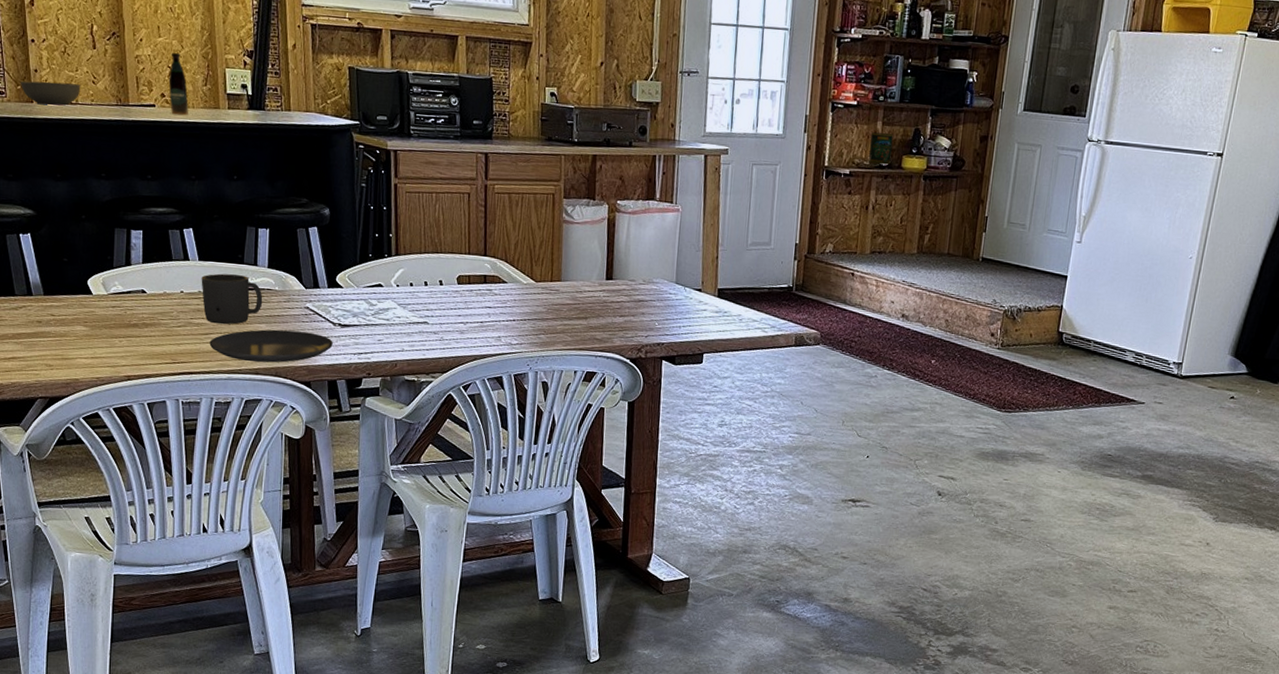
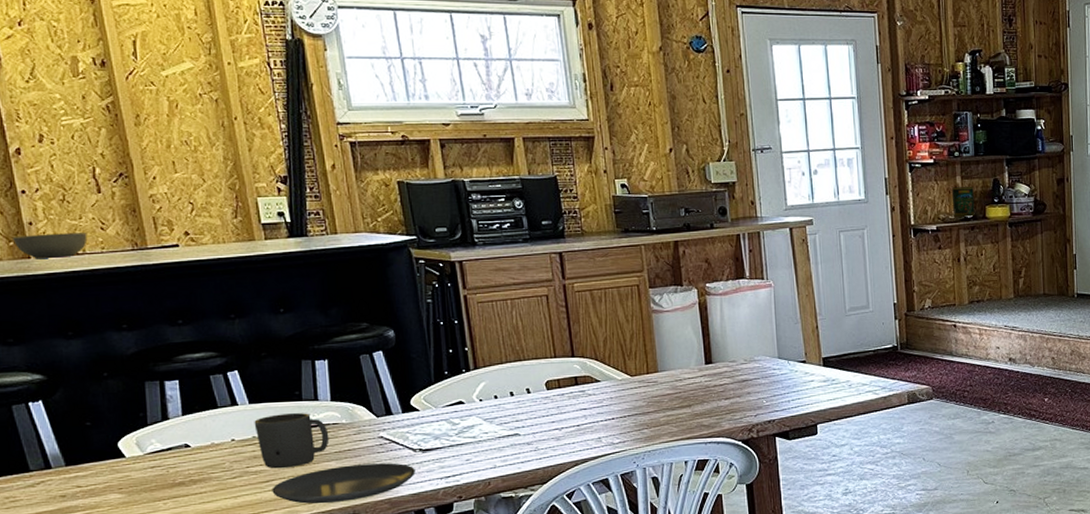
bottle: present [168,53,189,116] -> none [191,188,219,253]

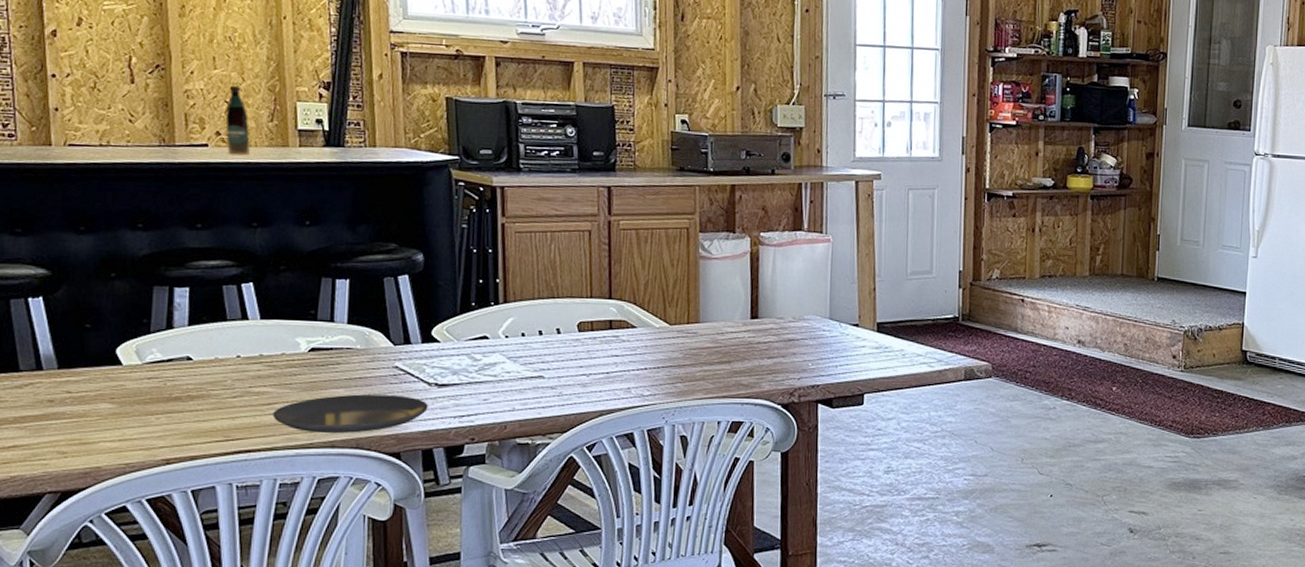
bowl: present [11,233,88,260] -> none [34,121,114,148]
bottle: none [191,188,219,253] -> present [225,86,250,156]
mug: present [254,413,329,469] -> none [263,333,341,392]
can: present [952,187,975,217] -> none [1032,152,1056,185]

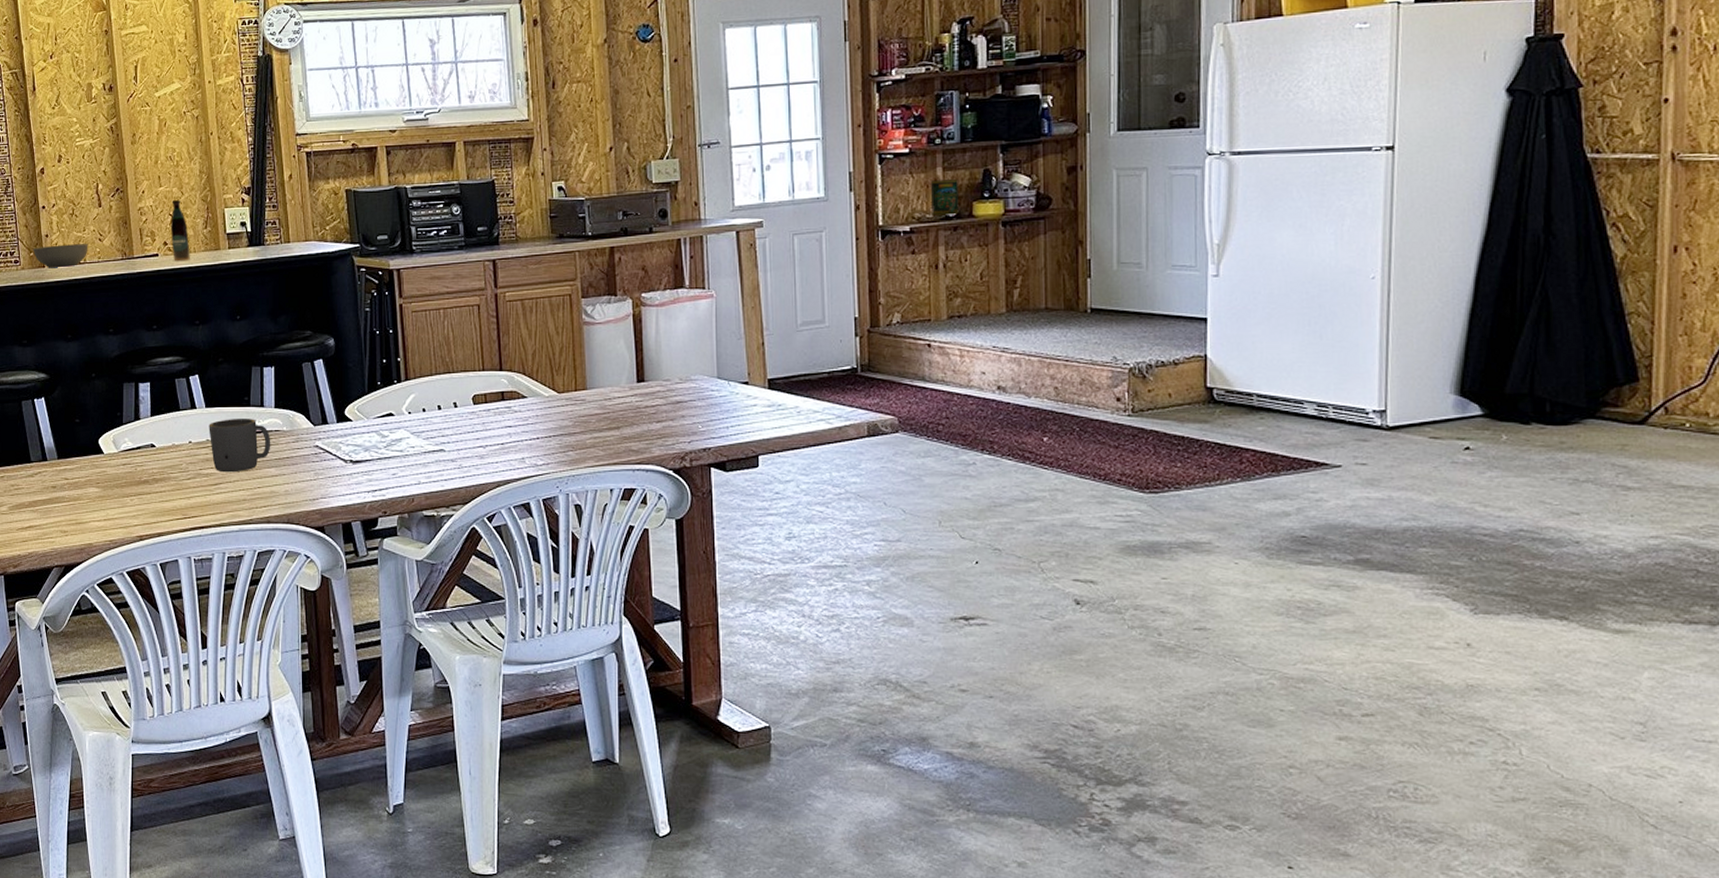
bowl: none [34,121,114,148] -> present [32,244,88,269]
mug: none [263,333,341,392] -> present [209,419,271,473]
plate: present [272,394,428,434] -> none [219,473,345,510]
can: none [1032,152,1056,185] -> present [931,179,959,216]

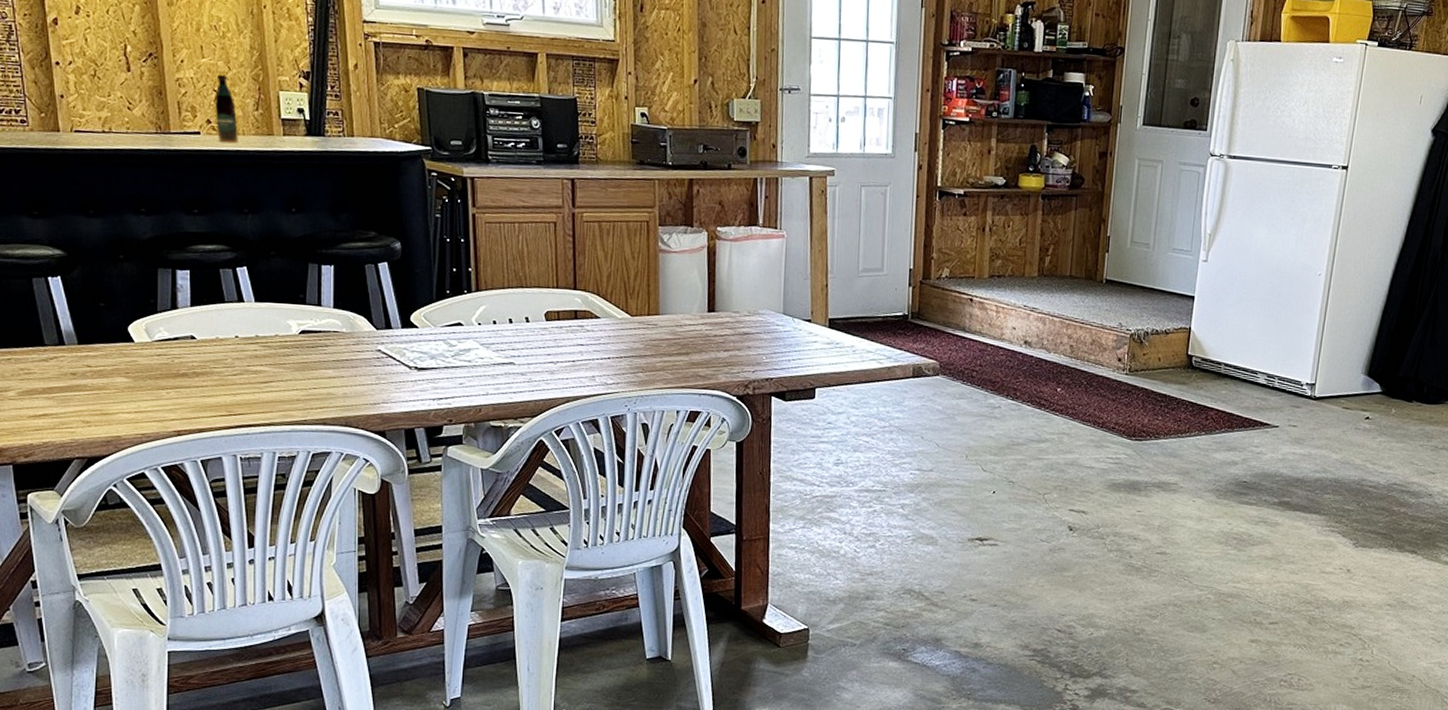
bowl: present [32,244,88,269] -> none [43,107,114,135]
mug: present [209,419,271,473] -> none [258,315,329,372]
can: present [931,179,959,216] -> none [984,150,1009,184]

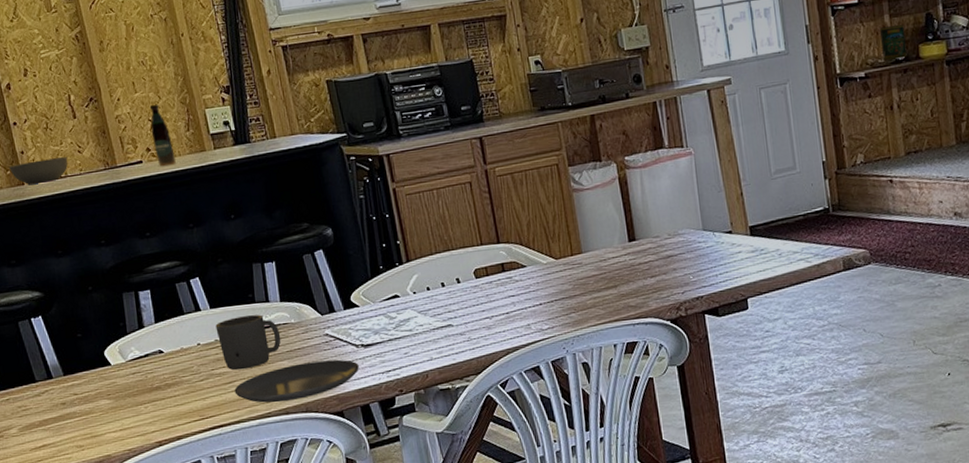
bowl: none [43,107,114,135] -> present [8,157,68,186]
mug: none [258,315,329,372] -> present [215,314,281,371]
plate: none [269,375,409,412] -> present [234,359,359,403]
can: none [984,150,1009,184] -> present [880,25,907,61]

